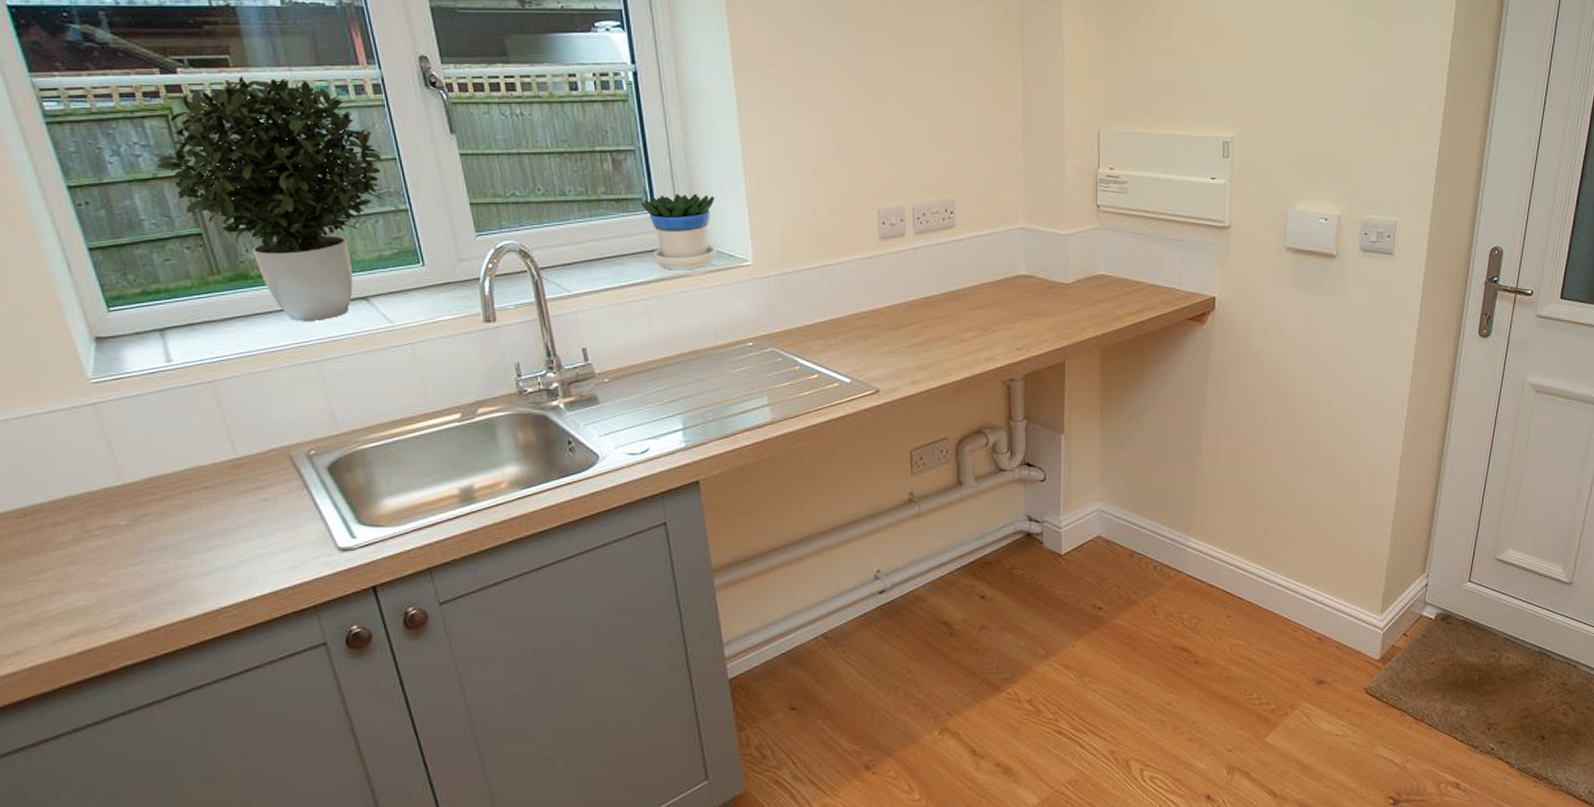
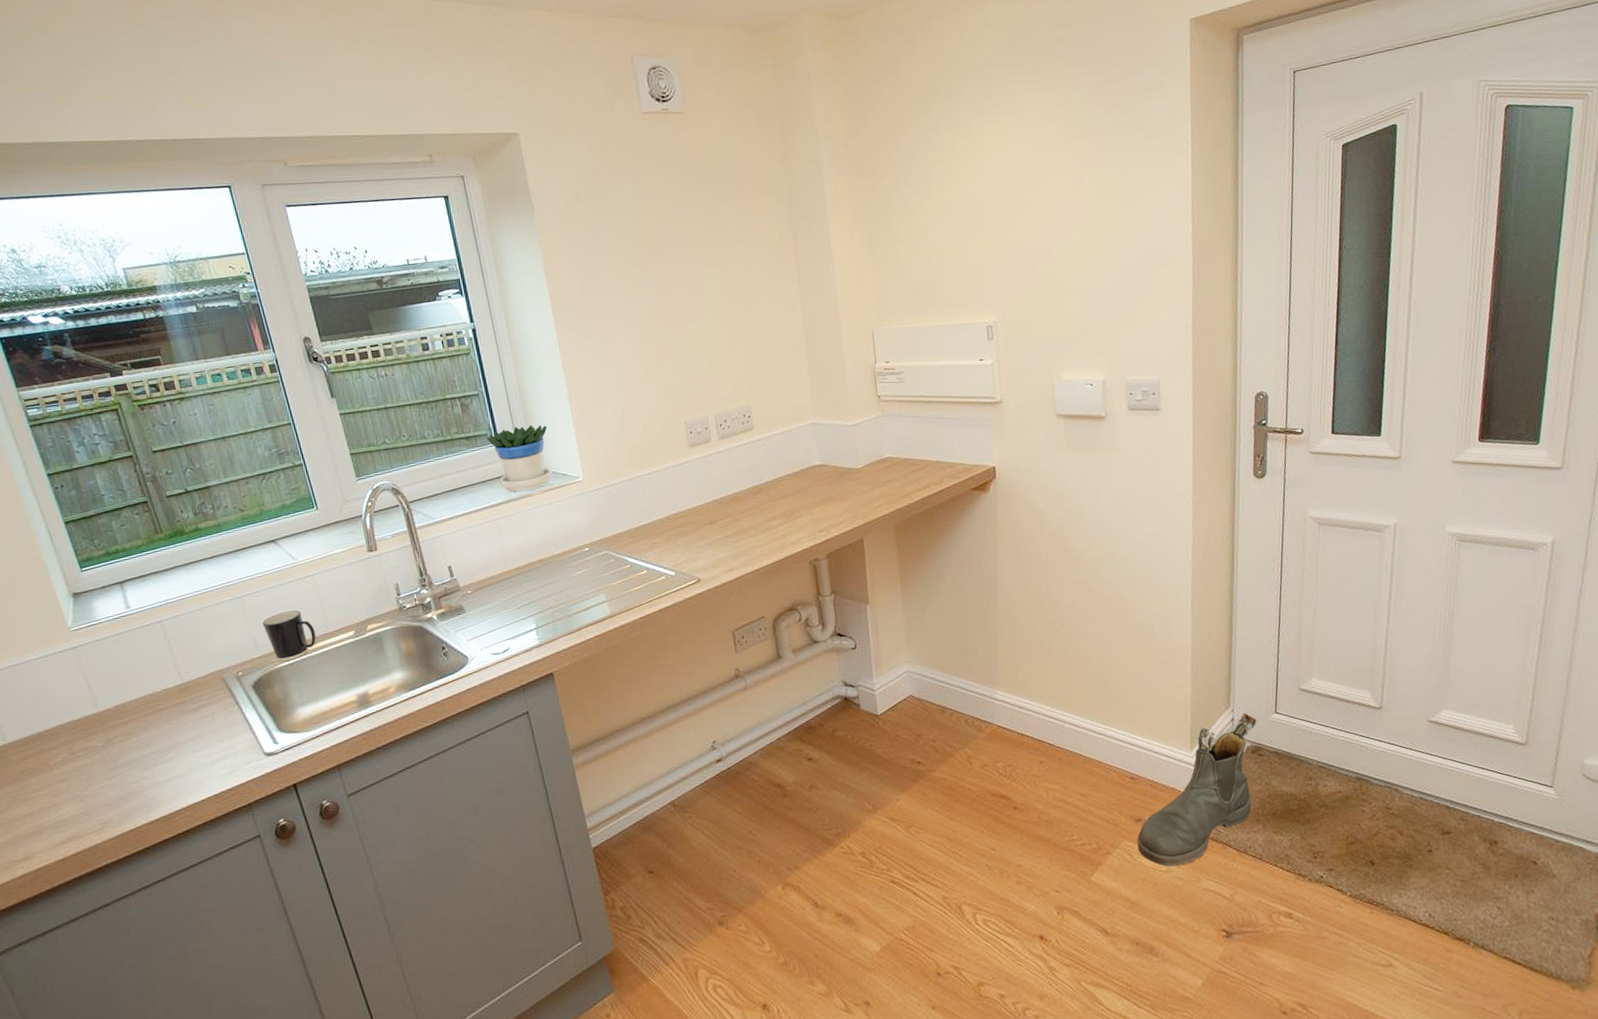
potted plant: present [157,77,383,321] -> none [112,369,283,565]
mug: none [345,382,412,442] -> present [262,610,316,661]
boot: none [1316,579,1450,732] -> present [1137,712,1257,867]

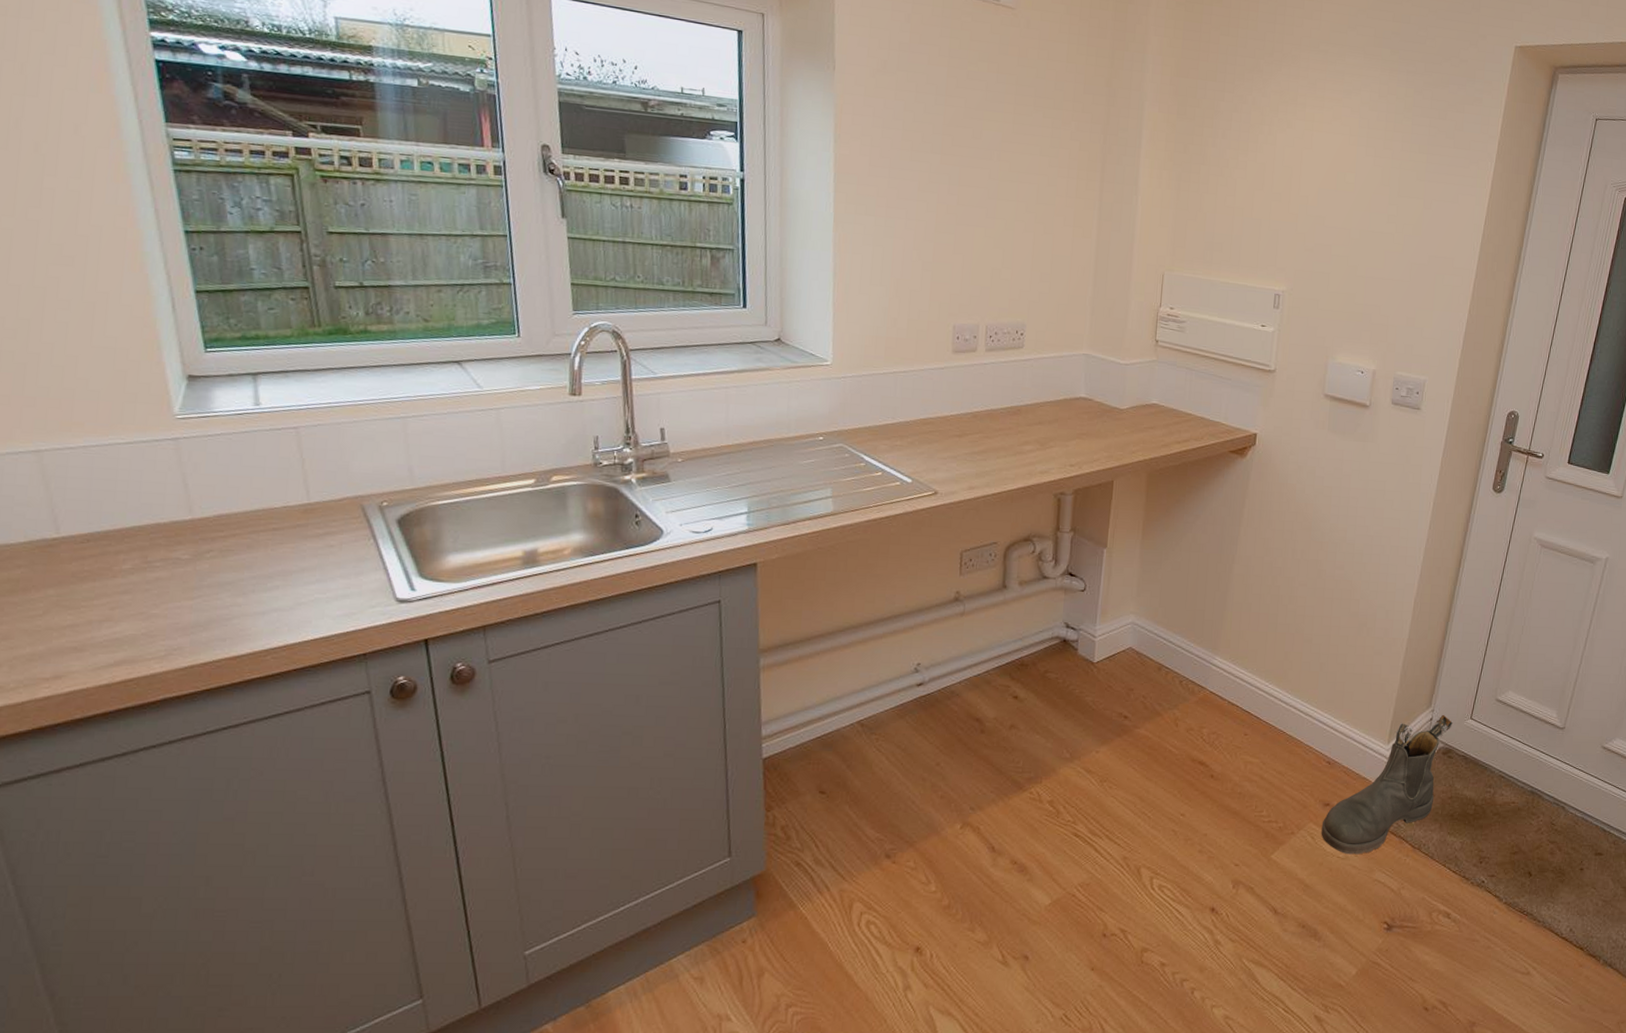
mug: present [262,610,316,661] -> none [424,443,488,499]
flowerpot: present [486,424,553,493] -> none [733,292,804,365]

